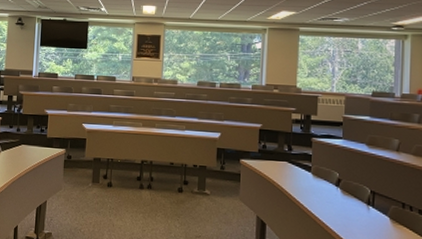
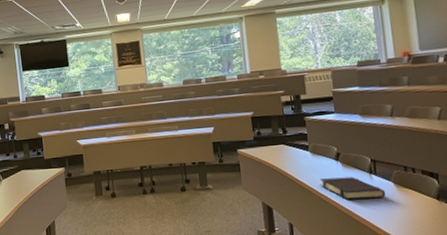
book: none [317,202,381,231] -> present [319,176,386,199]

